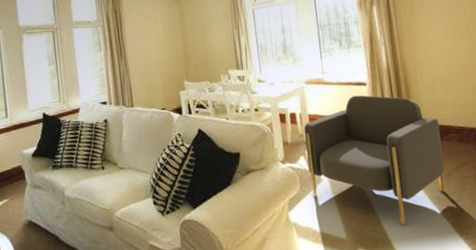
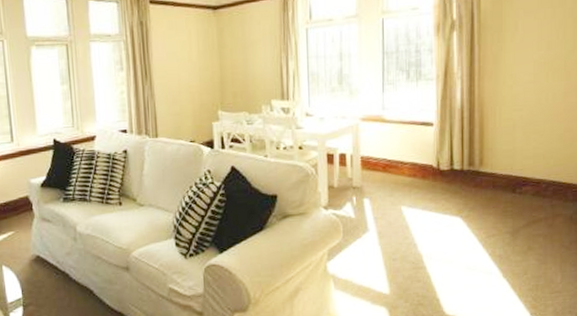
armchair: present [304,95,445,226] -> none [353,137,514,284]

